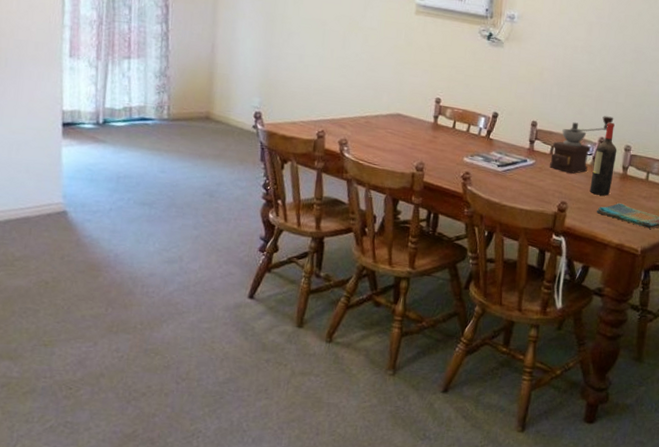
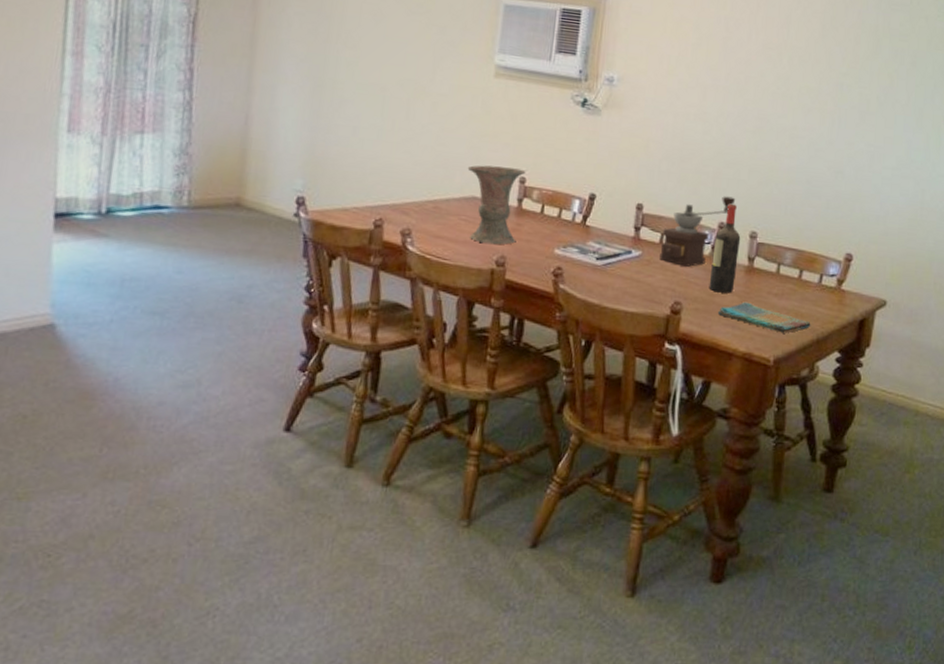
vase: none [393,87,441,153] -> present [467,165,526,245]

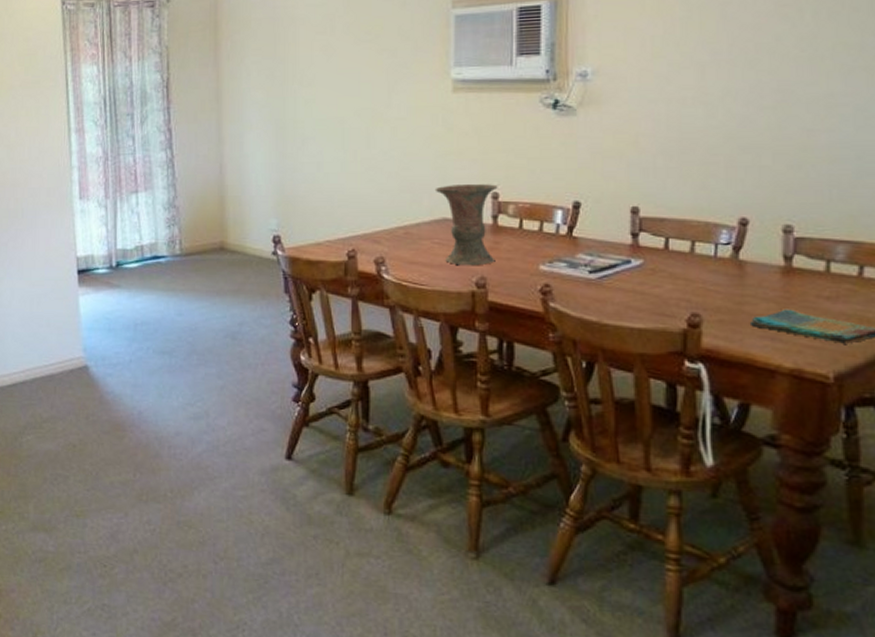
coffee grinder: present [659,196,736,267] -> none [666,187,759,273]
wine bottle: present [709,203,741,294] -> none [734,195,771,300]

